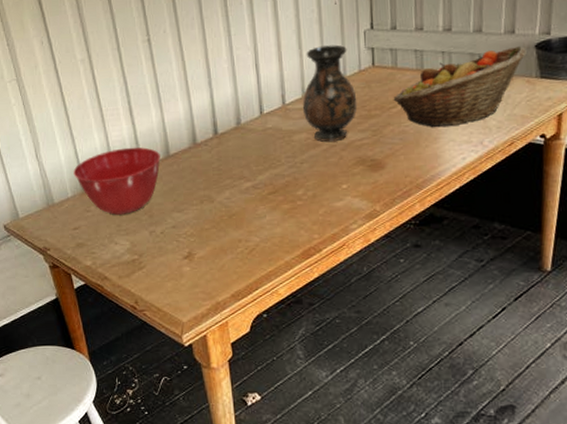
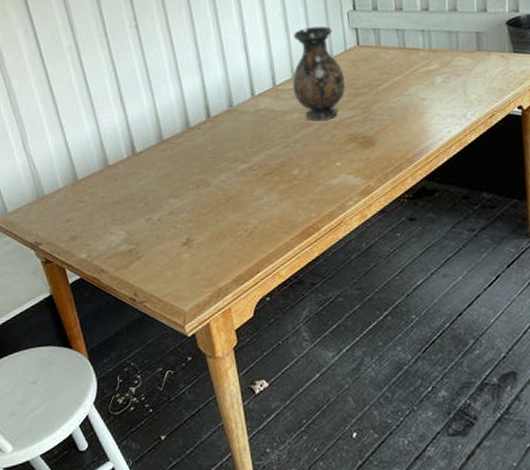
mixing bowl: present [73,147,160,215] -> none [63,133,154,204]
fruit basket: present [393,45,527,127] -> none [379,22,499,103]

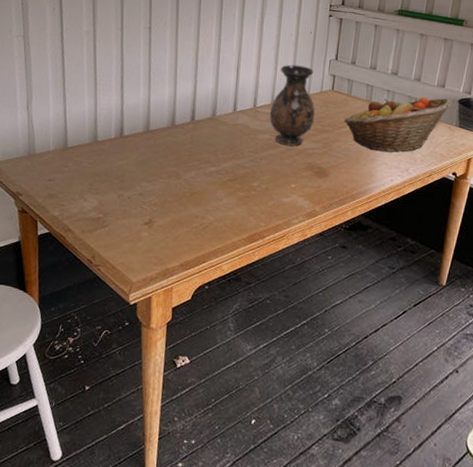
fruit basket: none [379,22,499,103] -> present [344,97,452,153]

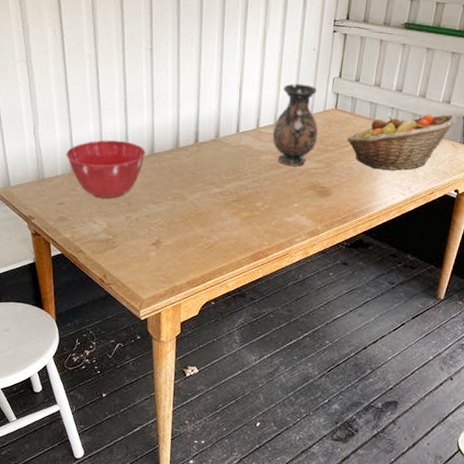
mixing bowl: none [58,116,141,176] -> present [66,140,146,199]

